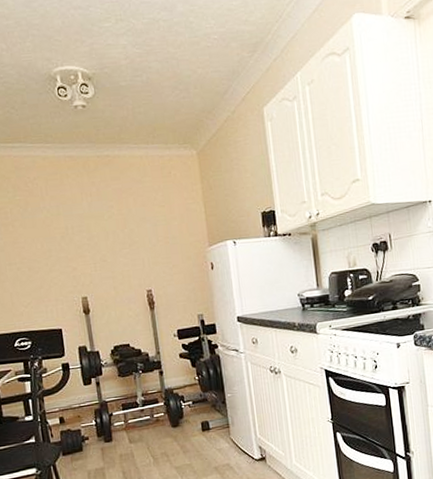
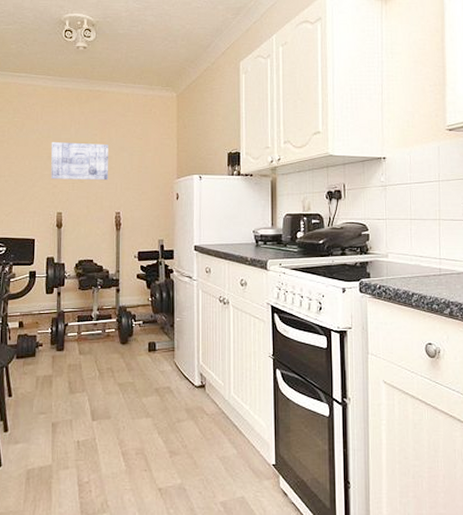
wall art: none [62,216,134,262] -> present [51,141,109,181]

